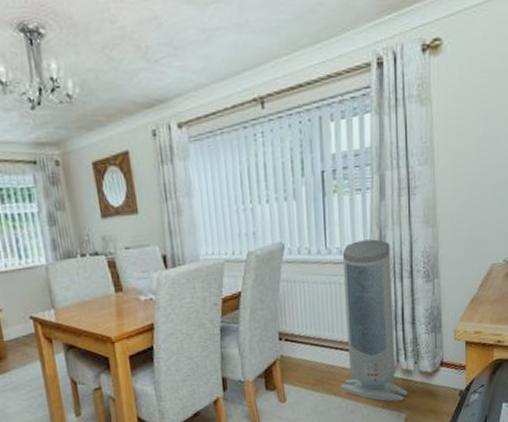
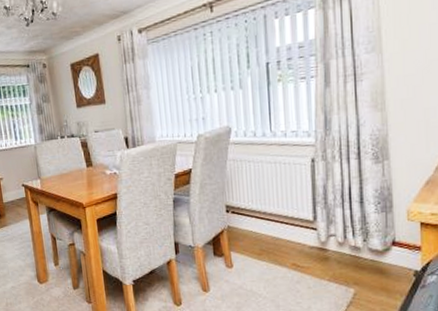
air purifier: present [340,239,408,402] -> none [285,122,357,277]

